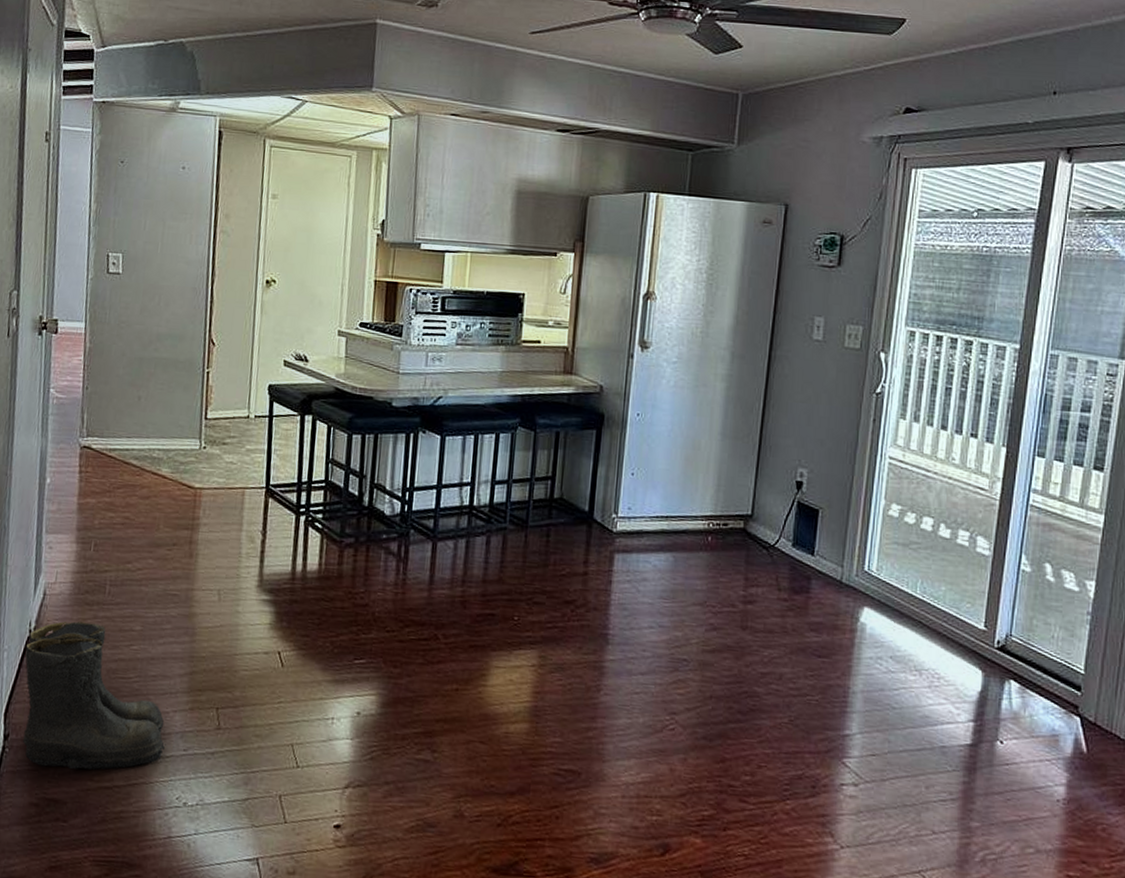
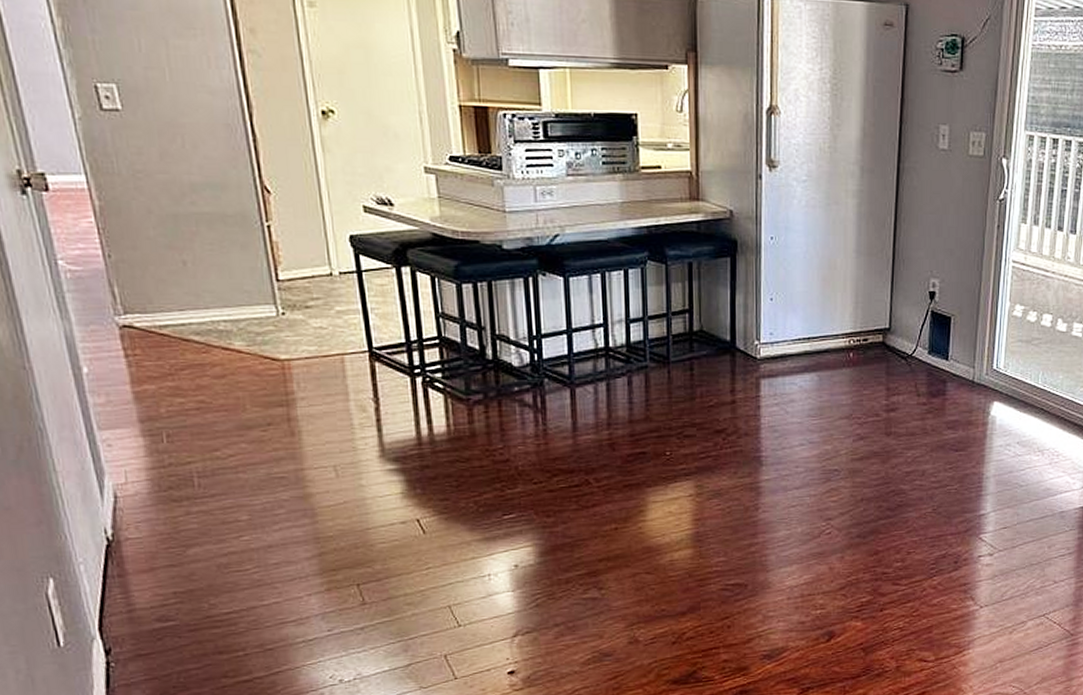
boots: present [22,621,166,770] -> none [105,519,306,674]

